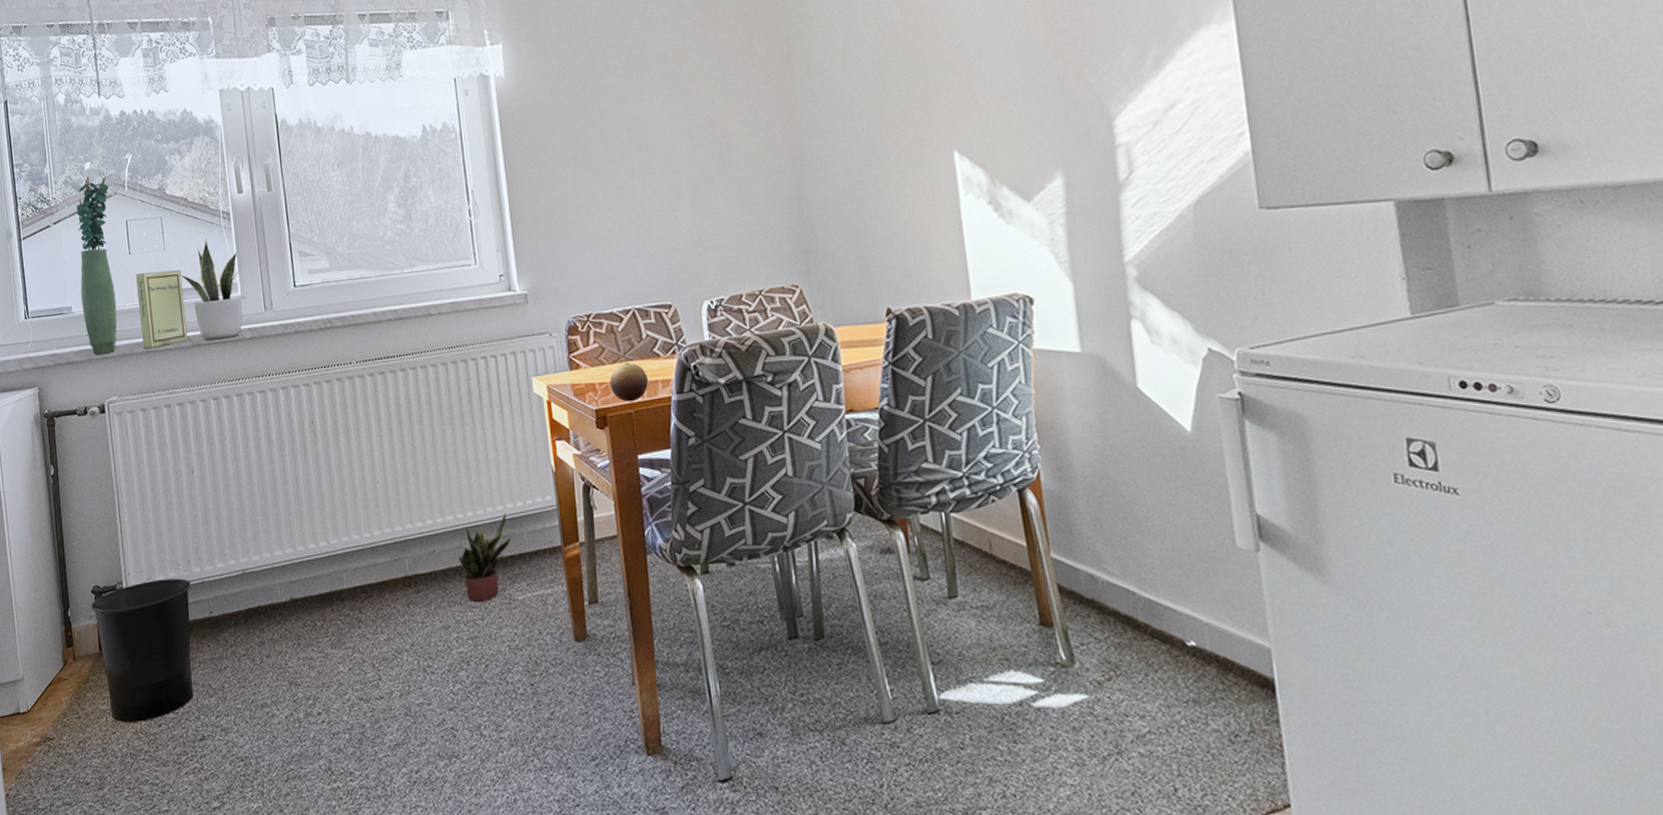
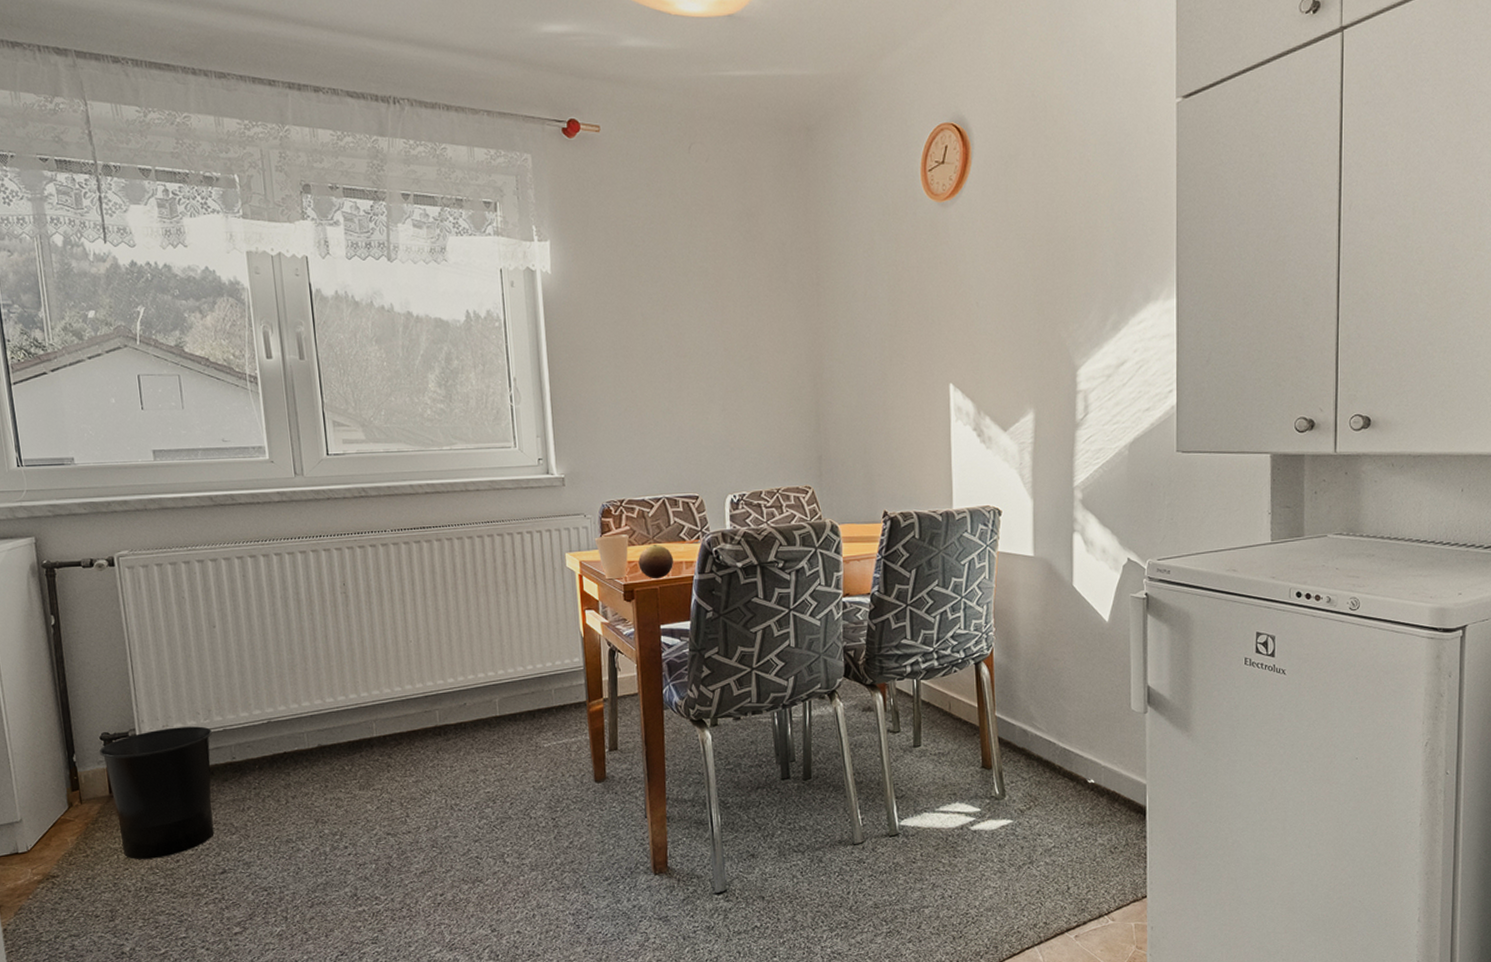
vase: present [76,175,118,355] -> none [78,326,128,508]
book: present [136,270,189,349] -> none [149,429,210,506]
potted plant: present [179,239,247,340] -> none [200,401,276,500]
potted plant: present [458,514,512,601] -> none [488,673,540,748]
cup: none [561,353,599,405] -> present [594,534,629,580]

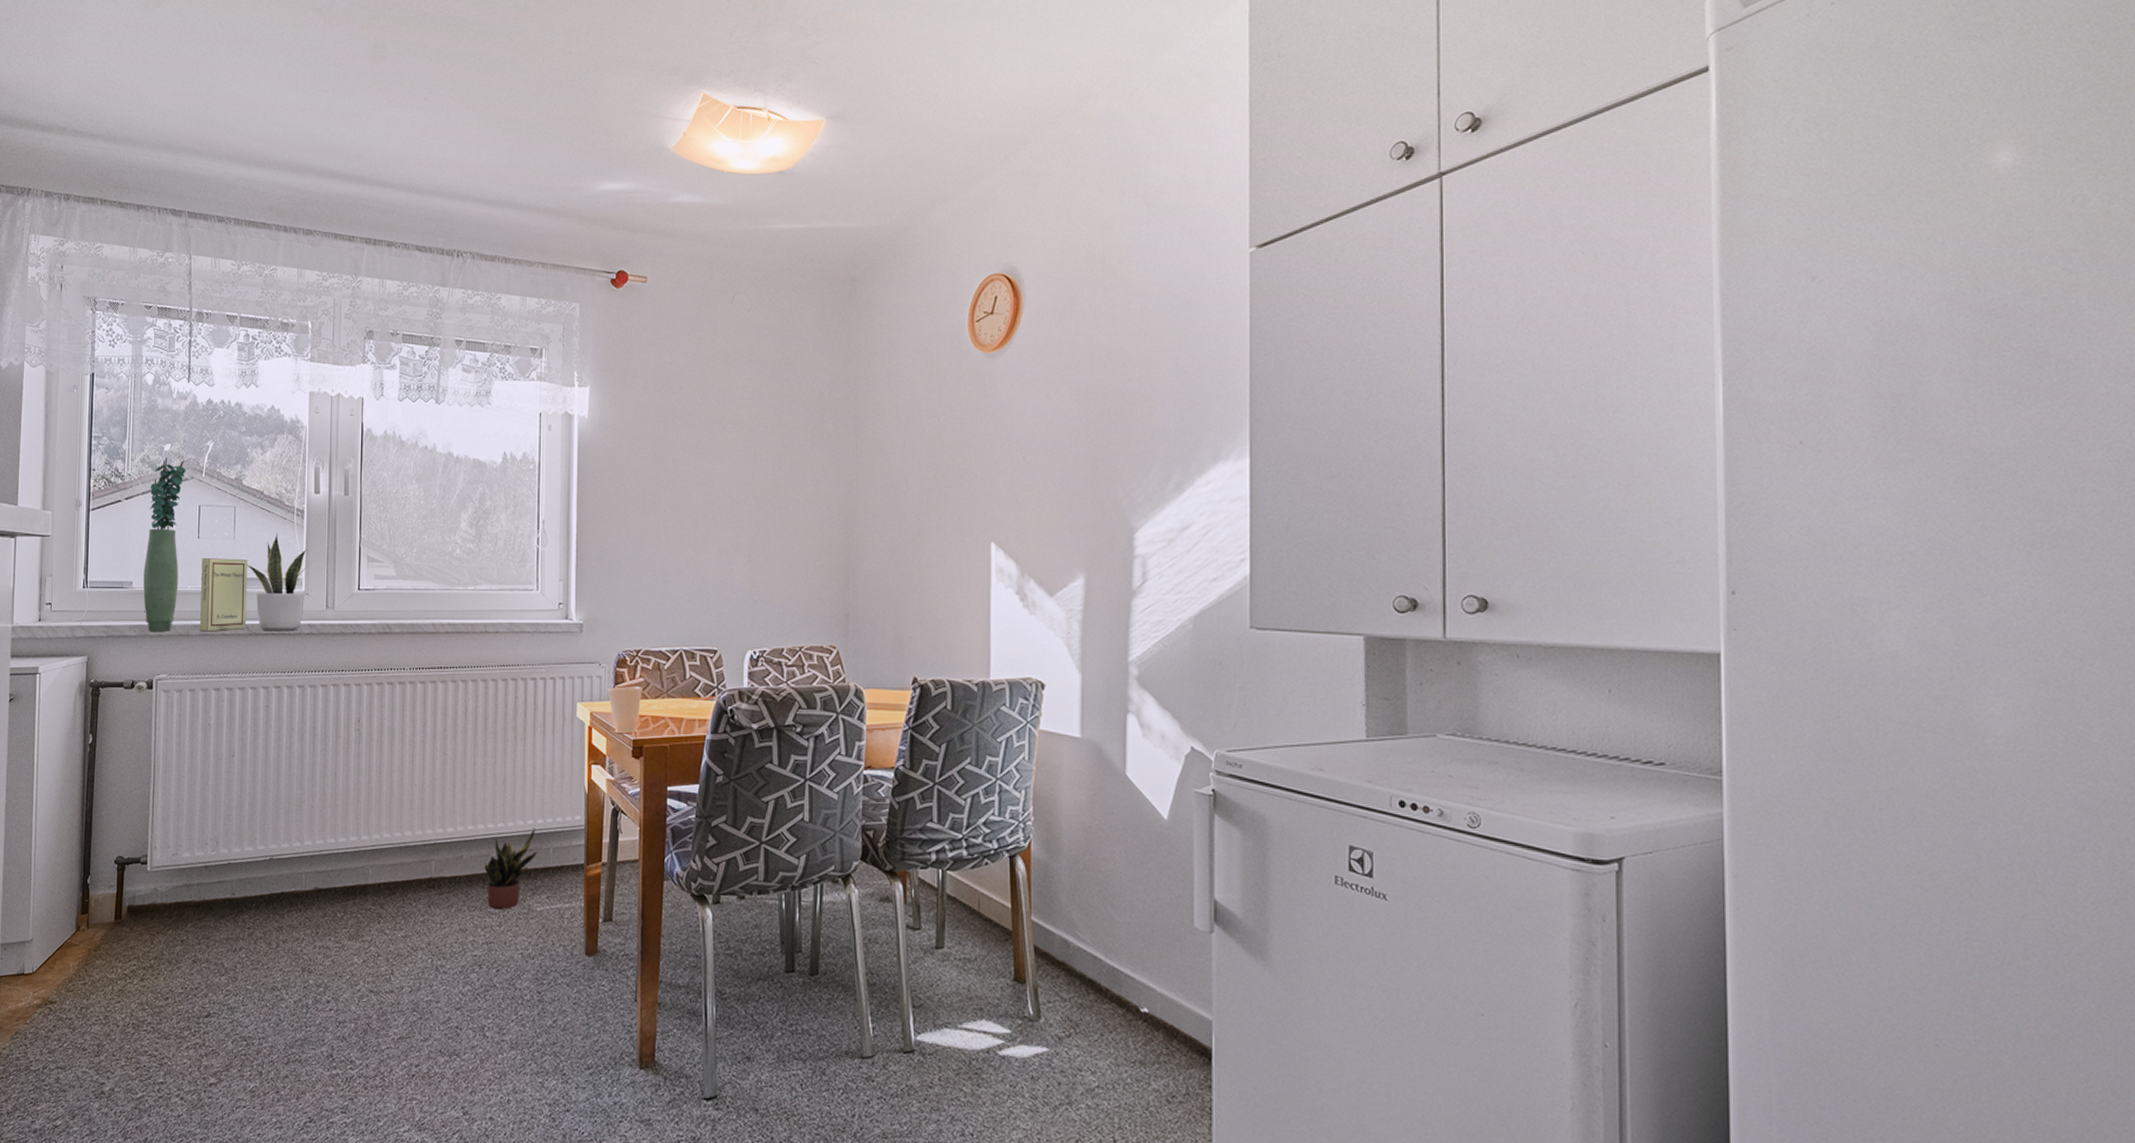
vase: none [78,326,128,508] -> present [143,458,186,631]
waste bin: present [99,726,214,859] -> none [111,856,217,994]
book: none [149,429,210,506] -> present [200,558,248,632]
potted plant: none [200,401,276,500] -> present [246,533,315,631]
potted plant: none [488,673,540,748] -> present [484,829,538,909]
fruit: present [638,545,674,579] -> none [650,699,687,737]

